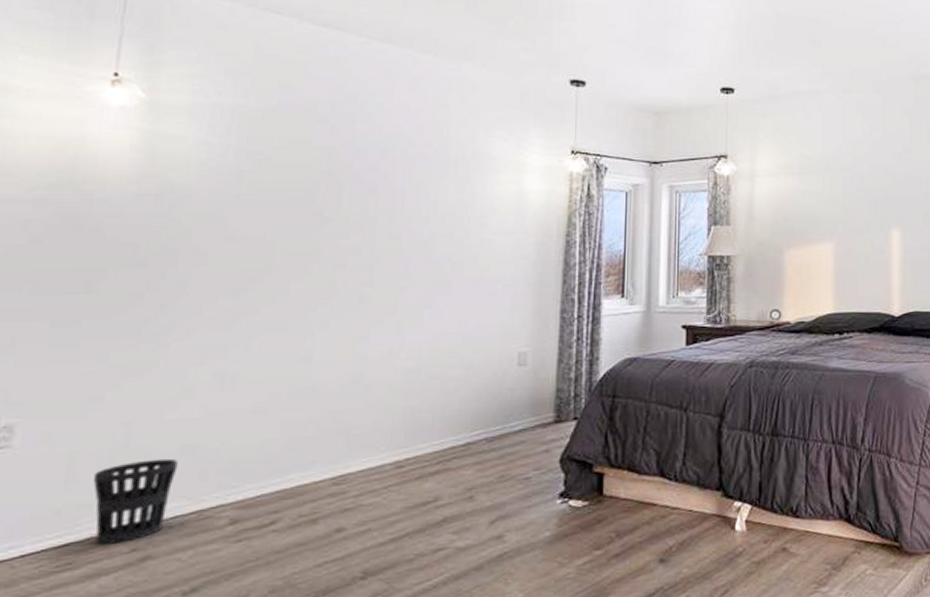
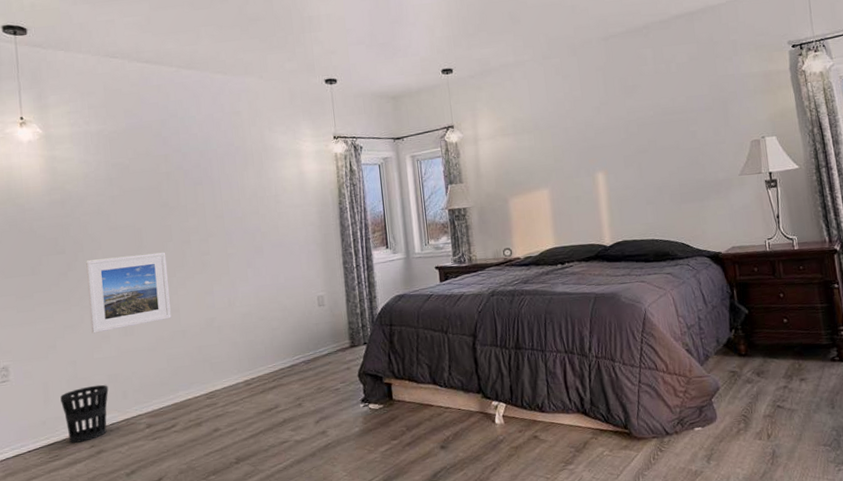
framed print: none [167,277,307,384] -> present [86,252,171,334]

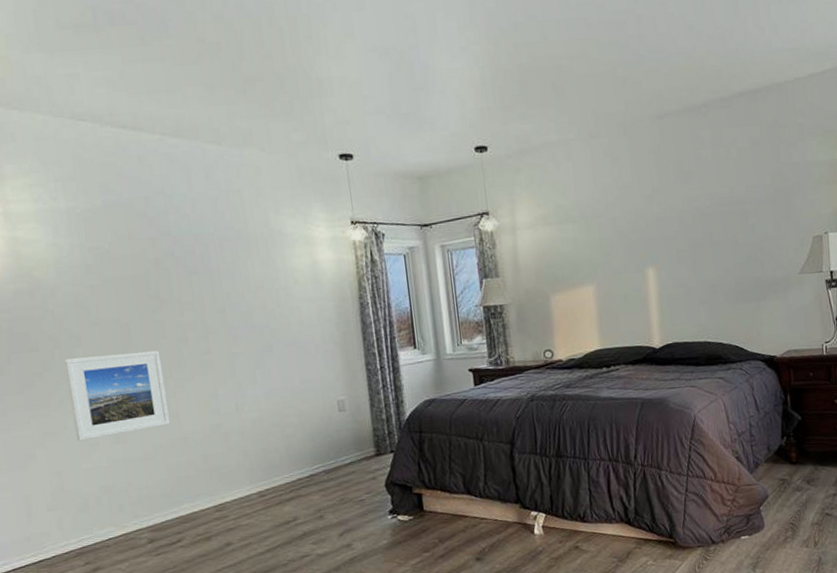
wastebasket: present [60,384,109,443] -> none [45,497,103,560]

